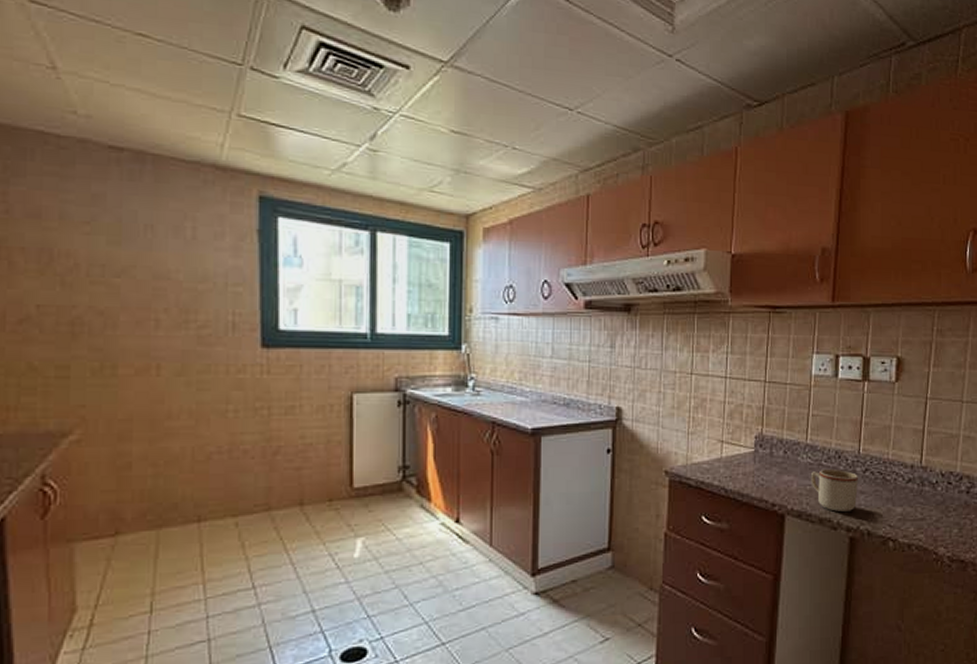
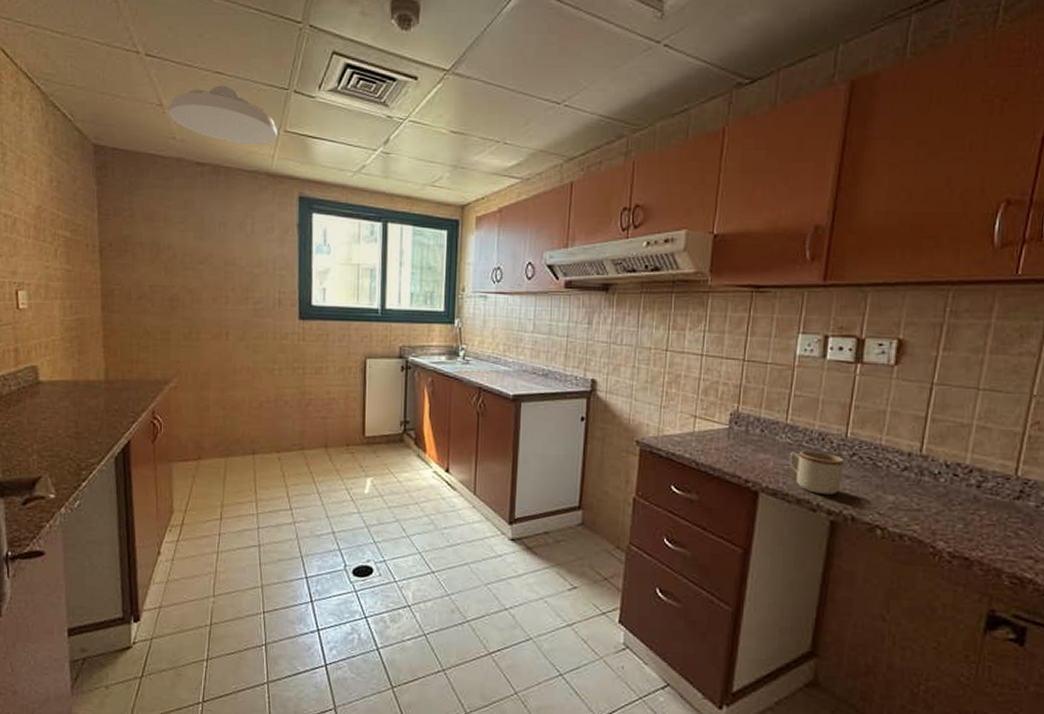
ceiling light: none [66,50,228,130] -> present [168,85,277,145]

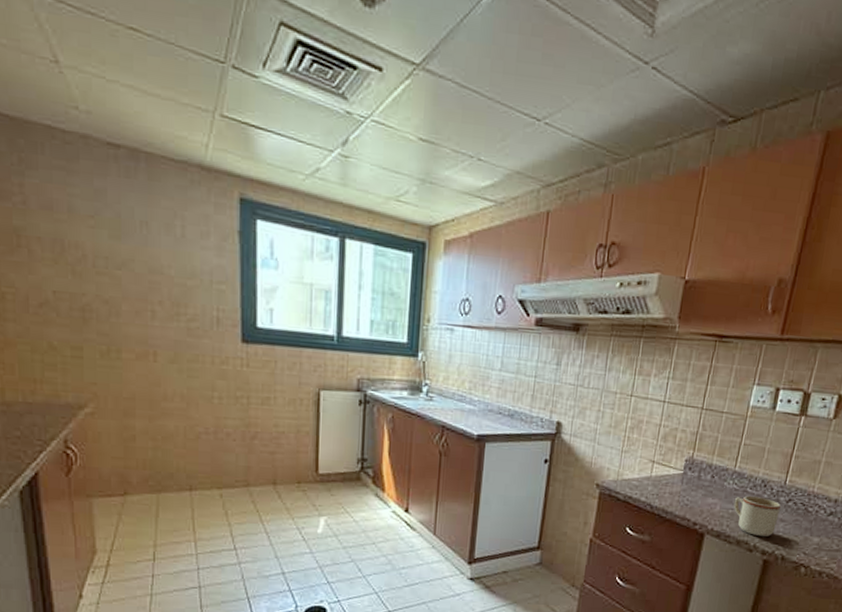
ceiling light: present [168,85,277,145] -> none [67,45,212,130]

